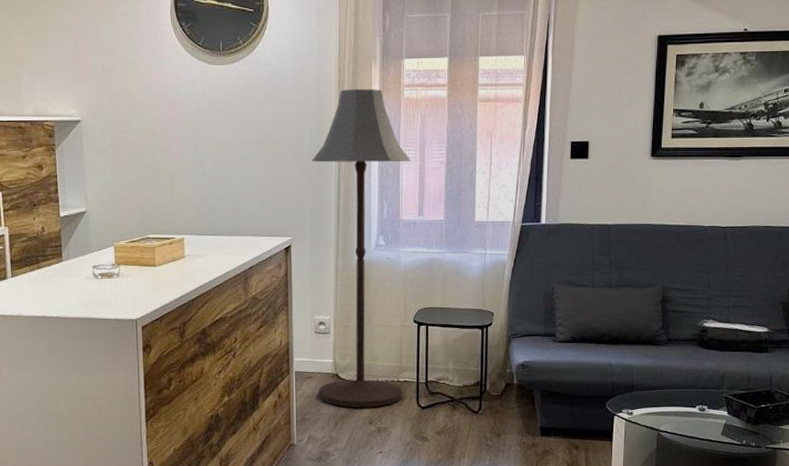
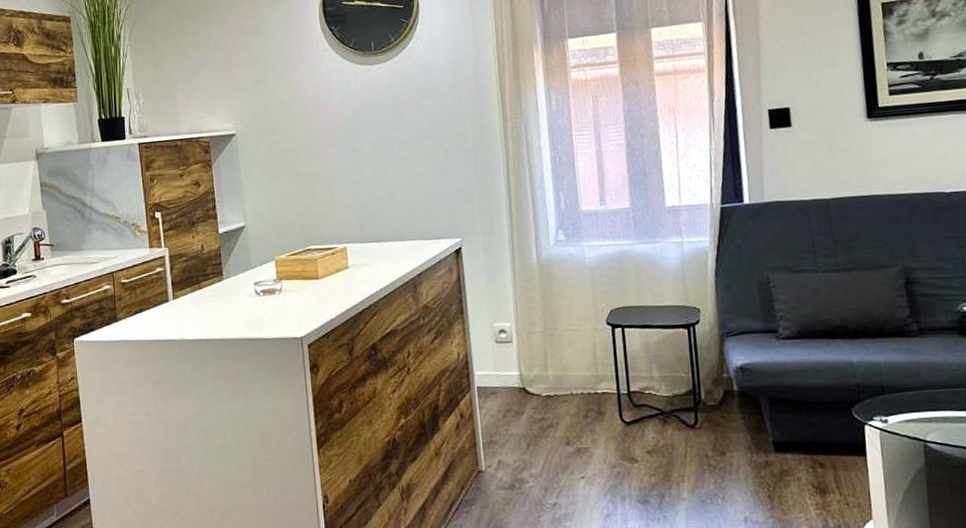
floor lamp: present [312,89,411,408] -> none [477,73,602,426]

